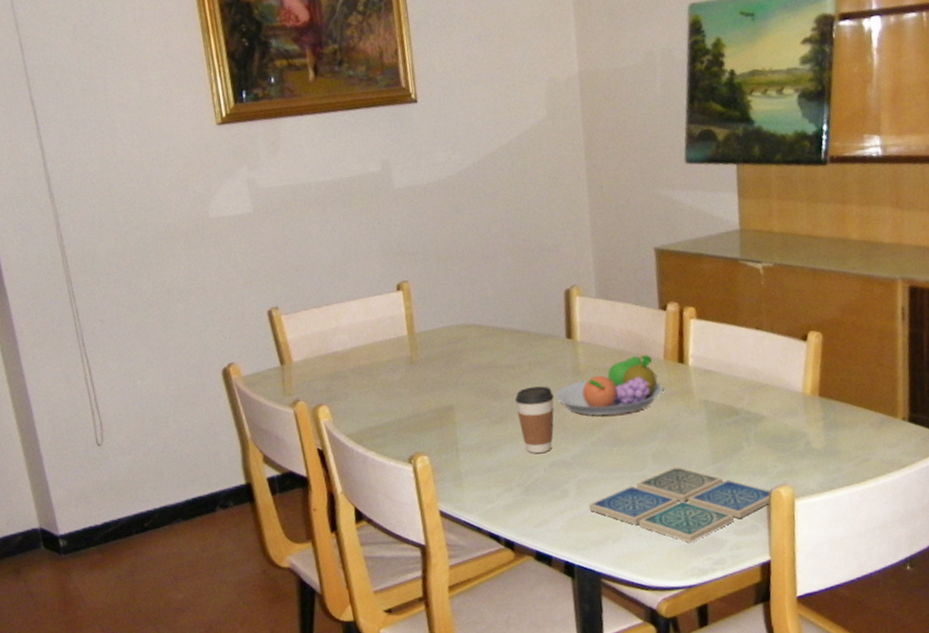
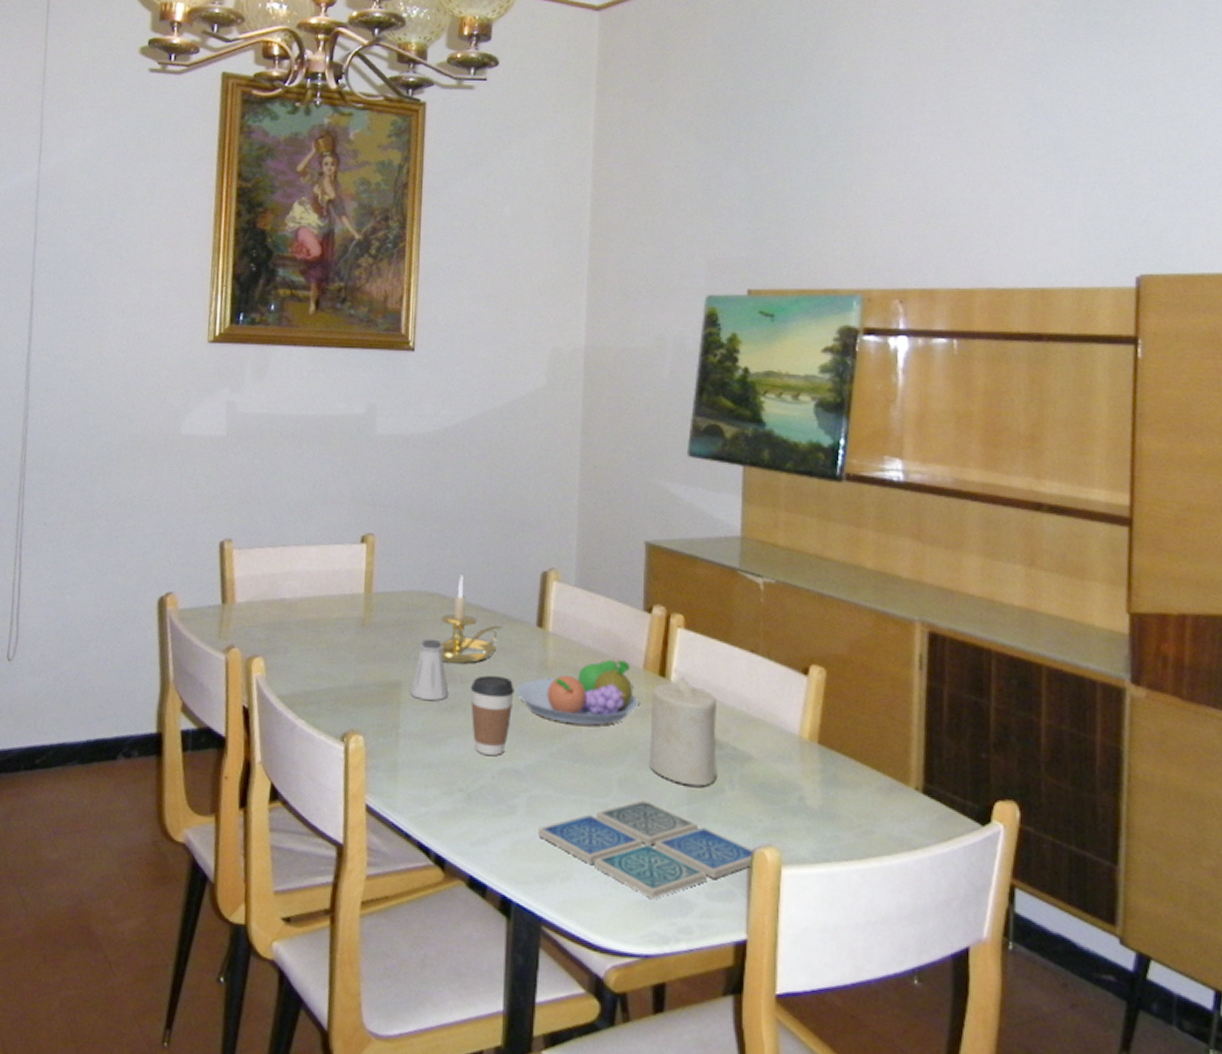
saltshaker: none [462,364,496,417] -> present [410,639,448,700]
candle holder: none [466,304,536,383] -> present [421,575,503,664]
candle: none [673,360,735,449] -> present [650,677,716,787]

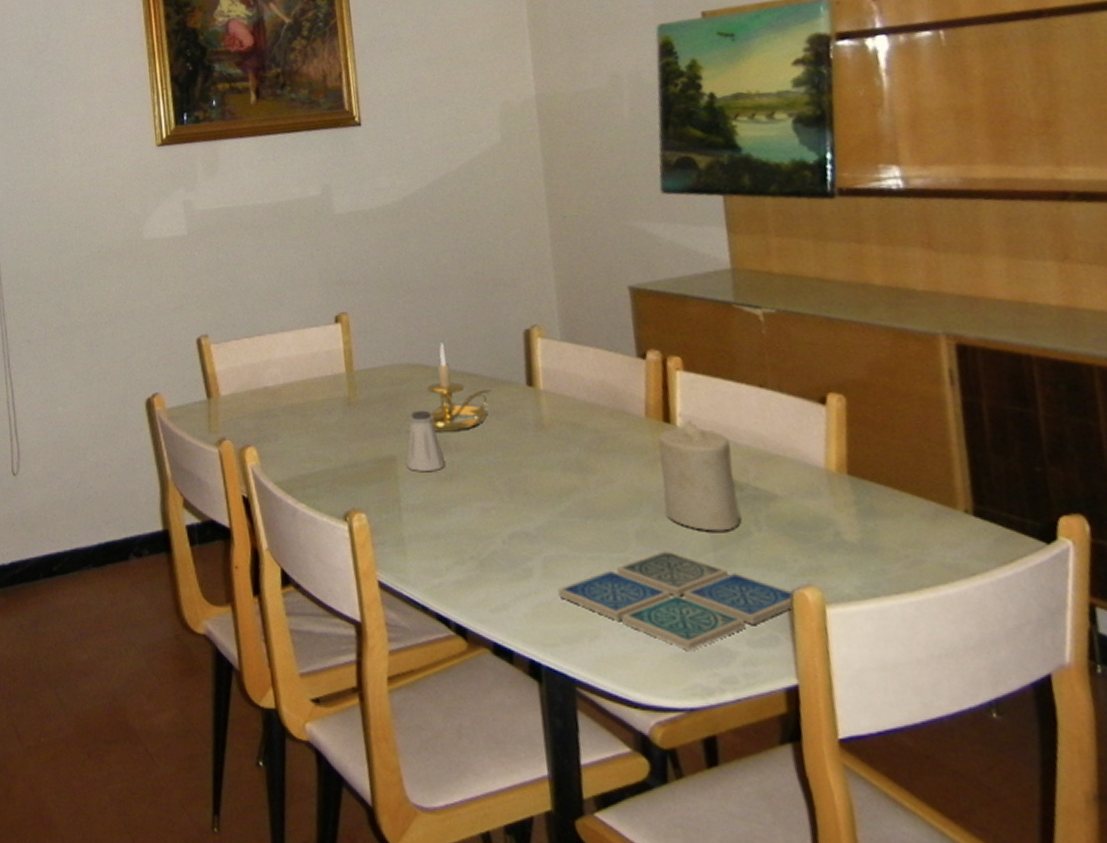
coffee cup: present [470,675,514,756] -> none [466,440,514,521]
fruit bowl: present [516,660,639,726] -> none [514,411,647,481]

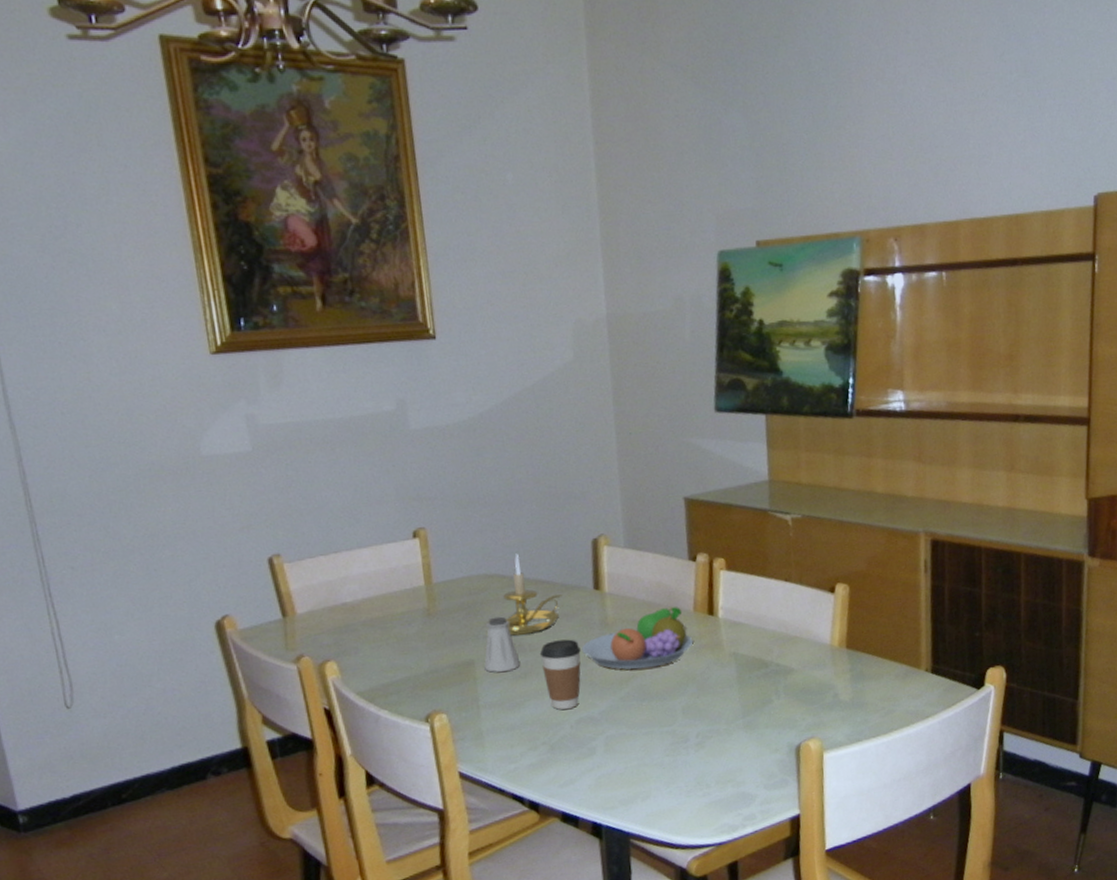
coffee cup: none [466,440,514,521] -> present [539,639,581,710]
fruit bowl: none [514,411,647,481] -> present [582,607,693,670]
drink coaster: present [558,551,795,650] -> none [617,721,802,799]
candle: present [658,420,741,532] -> none [703,612,765,703]

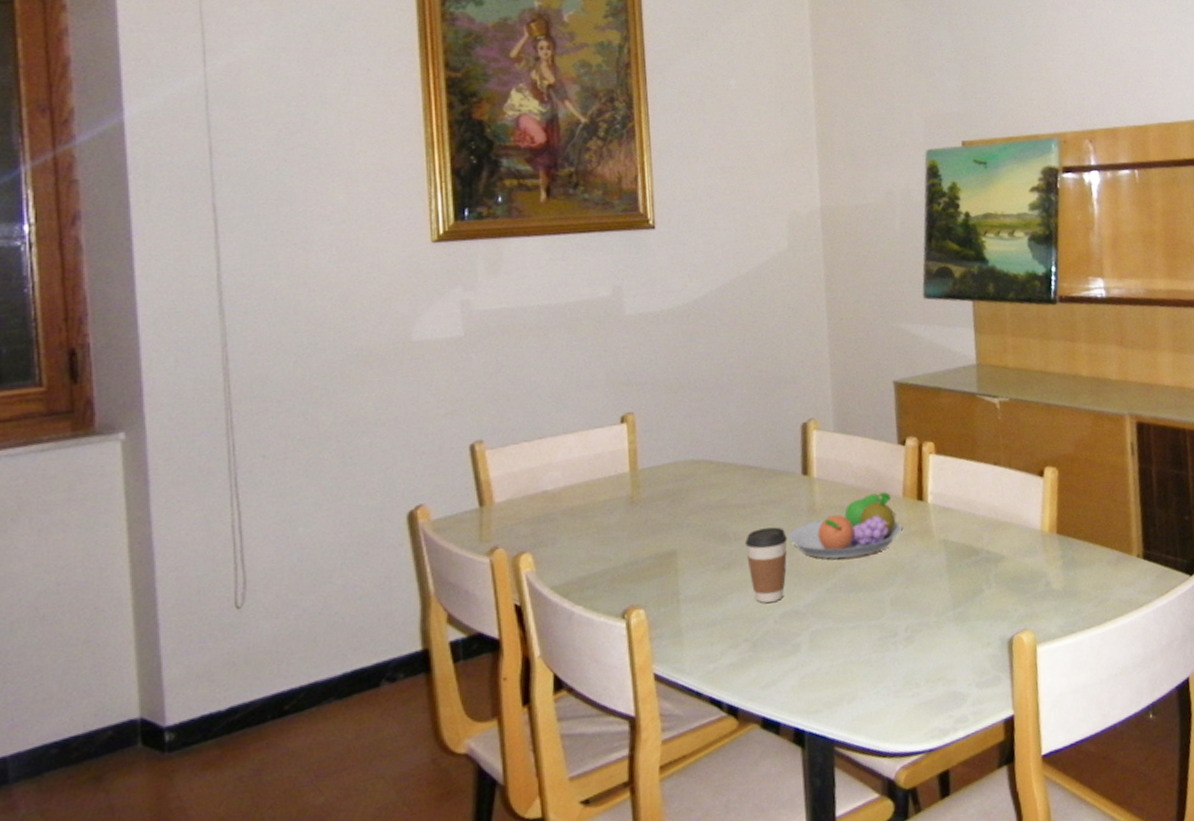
saltshaker: present [484,616,520,673] -> none [686,504,724,564]
candle holder: present [488,553,562,636] -> none [692,438,770,524]

